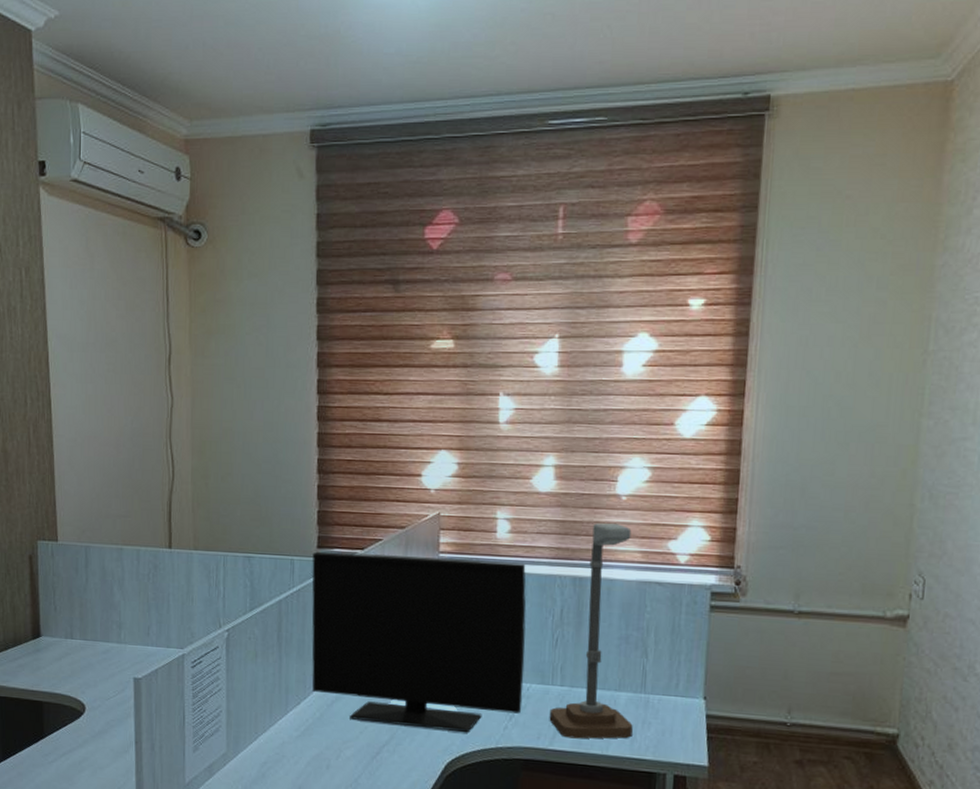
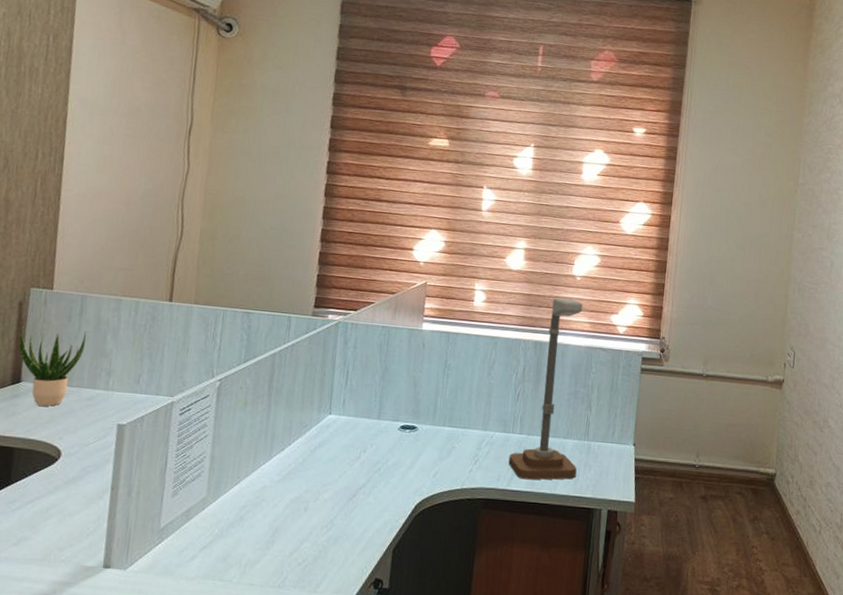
potted plant: none [33,580,95,661] -> present [19,326,87,406]
monitor: present [312,551,526,733] -> none [297,310,497,476]

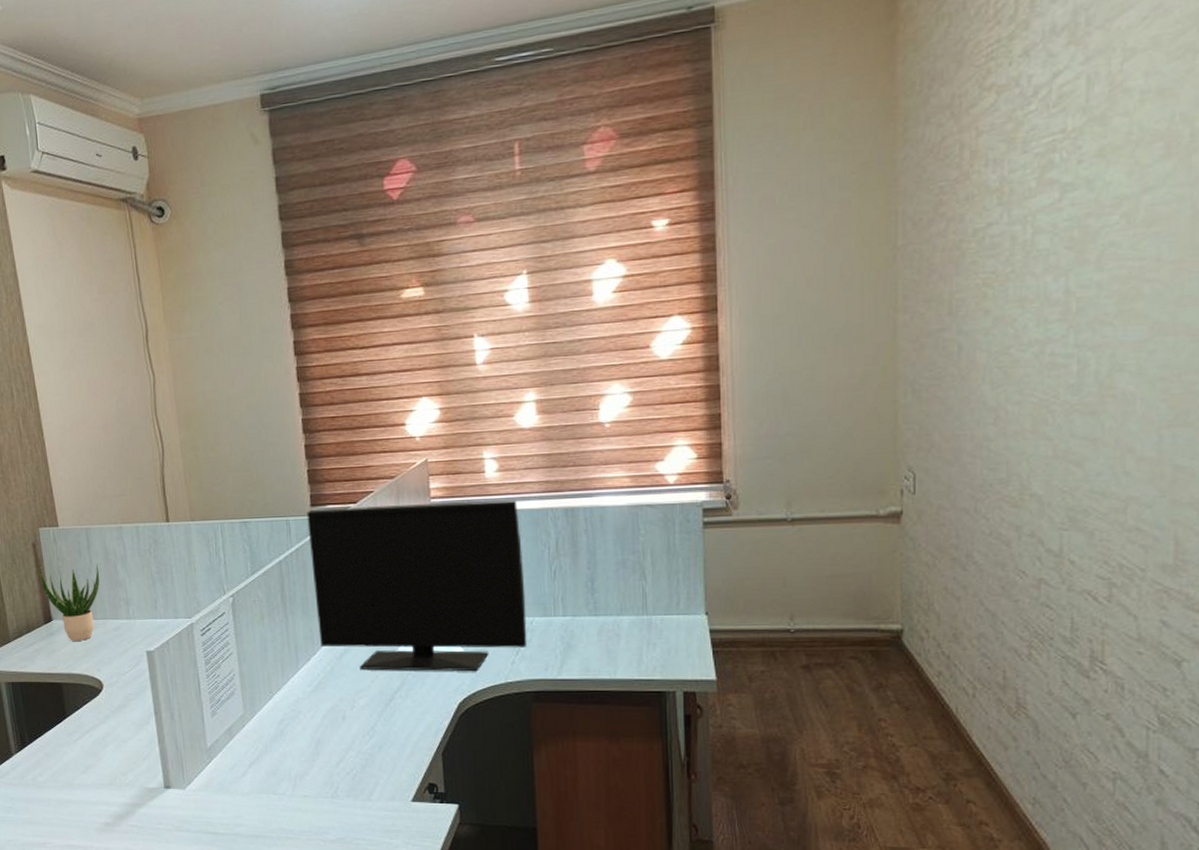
monitor: none [297,310,497,476] -> present [307,500,528,672]
desk lamp: present [508,297,583,480] -> none [555,451,638,666]

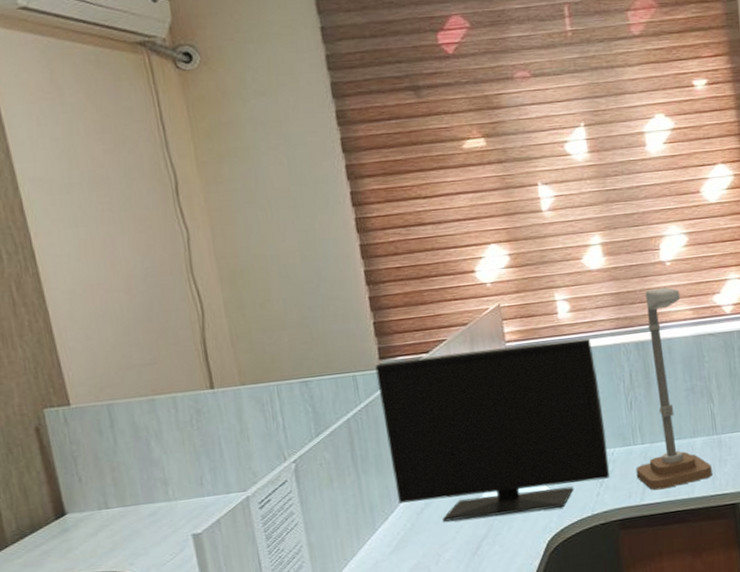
potted plant: present [39,564,100,641] -> none [46,443,129,535]
desk lamp: none [555,451,638,666] -> present [636,287,712,491]

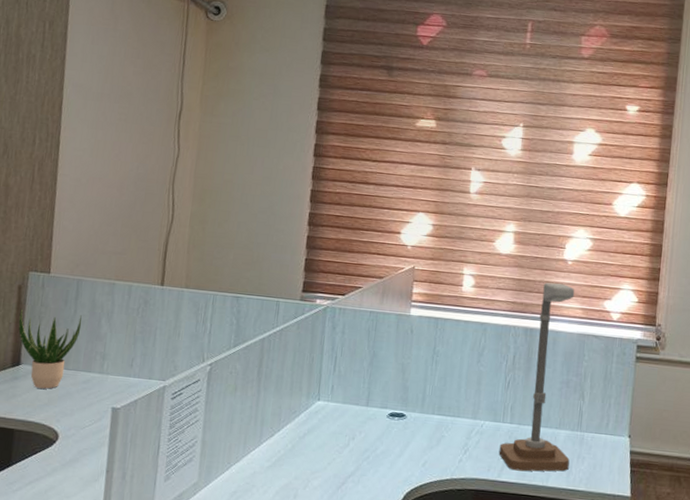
potted plant: none [46,443,129,535] -> present [18,309,82,389]
monitor: present [375,338,610,522] -> none [286,295,486,465]

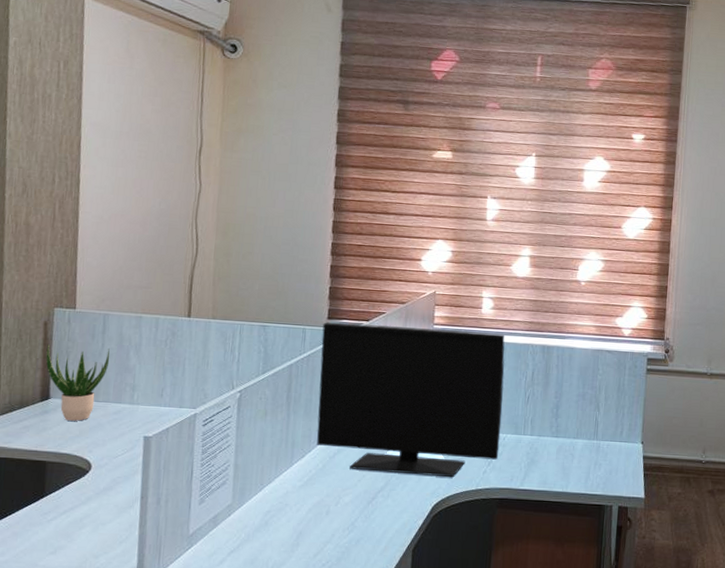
monitor: none [286,295,486,465] -> present [317,322,505,478]
desk lamp: present [499,282,575,472] -> none [521,303,589,480]

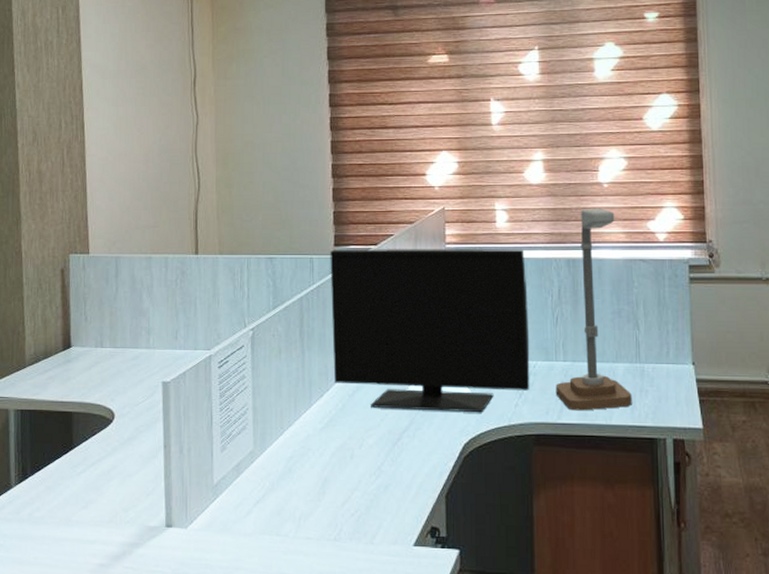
potted plant: present [45,345,110,421] -> none [65,292,124,369]
desk lamp: none [521,303,589,480] -> present [555,209,632,411]

